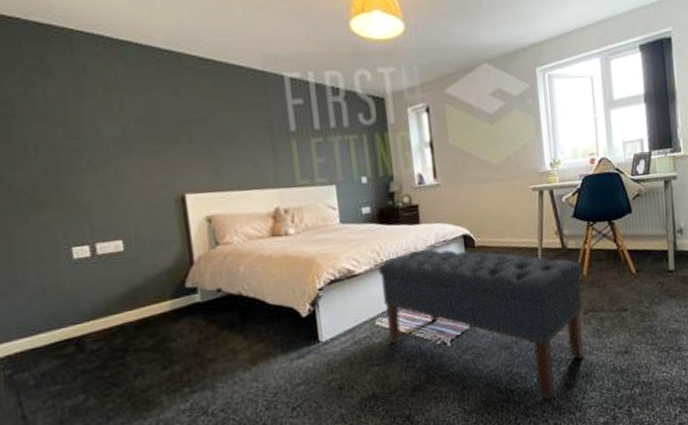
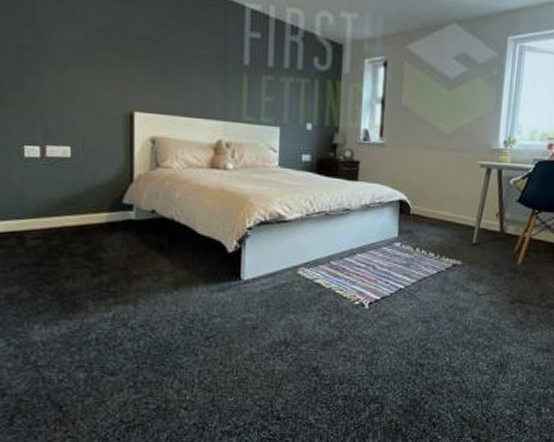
bench: present [378,248,584,401] -> none [308,207,517,382]

